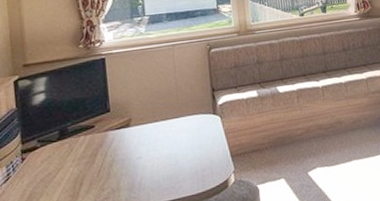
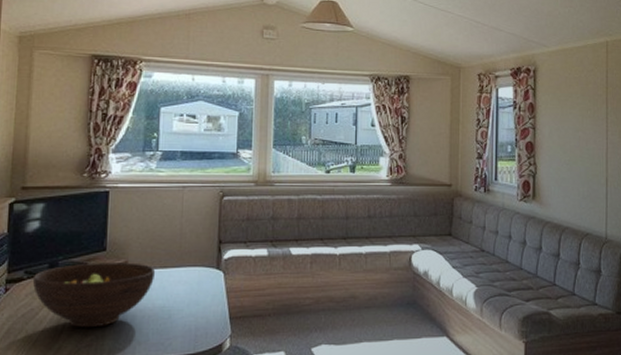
fruit bowl: none [45,119,159,184] -> present [32,262,156,328]

